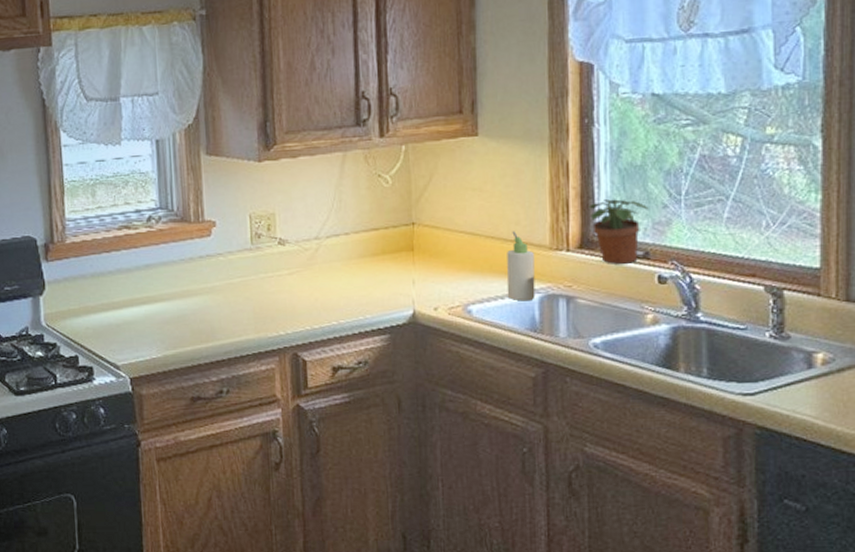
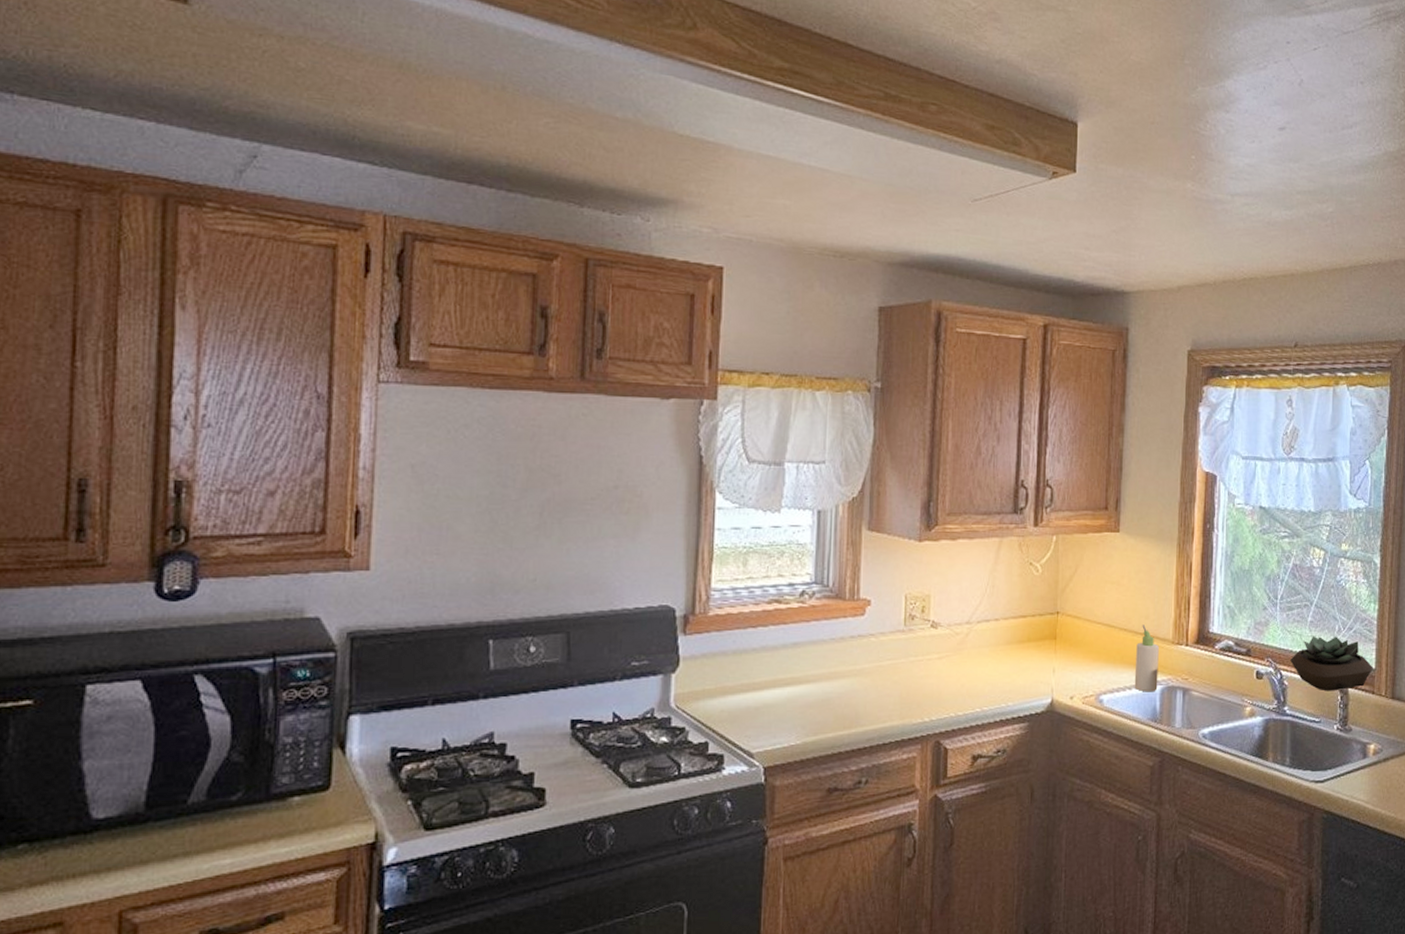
potted plant: present [588,199,649,264] -> none [1205,599,1252,659]
succulent plant: none [702,233,817,295] -> present [1290,635,1373,691]

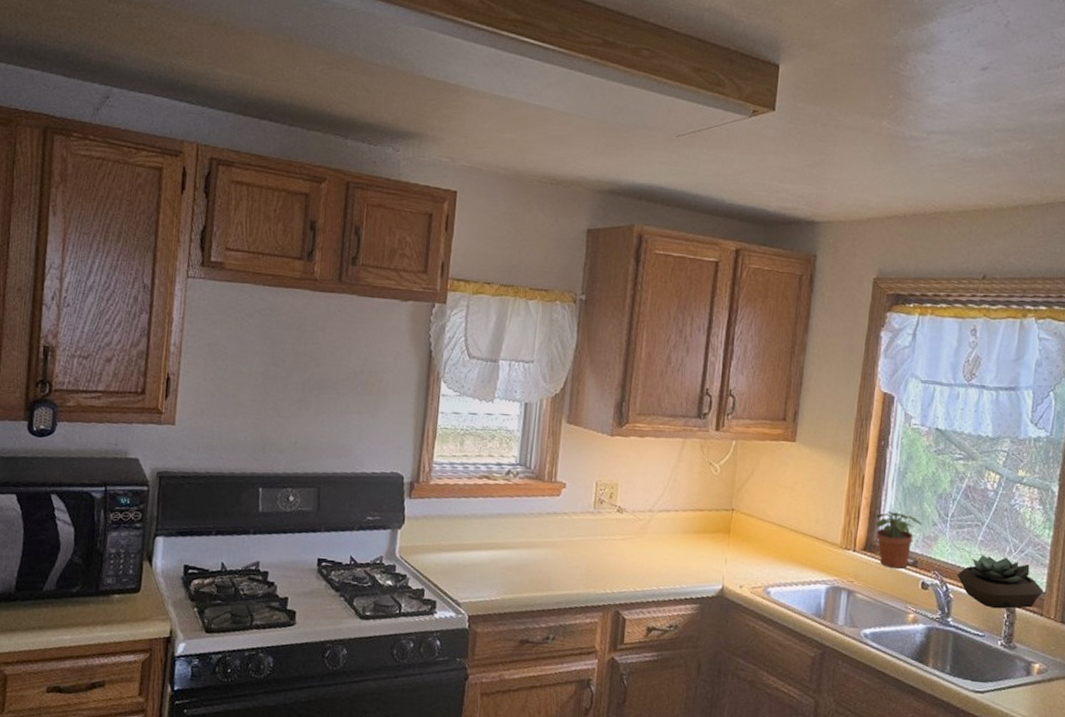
bottle: present [1134,625,1159,692] -> none [801,528,827,590]
potted plant: none [1205,599,1252,659] -> present [875,512,922,569]

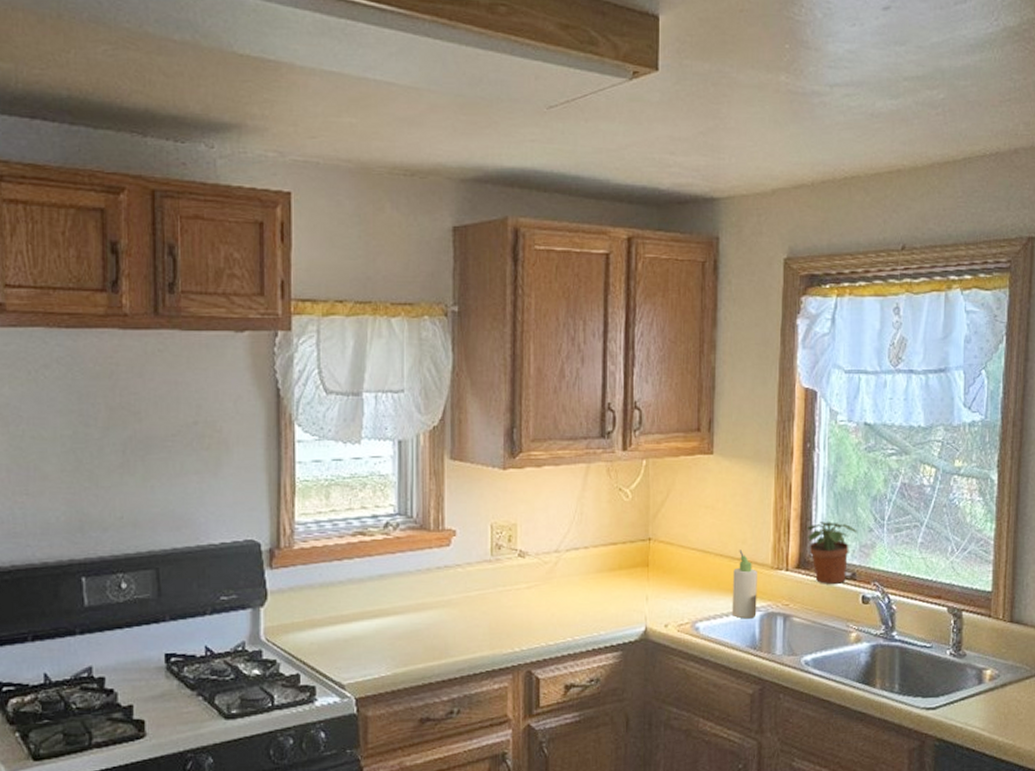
bottle: none [801,528,827,590] -> present [732,550,757,619]
succulent plant: present [957,554,1043,609] -> none [899,557,990,616]

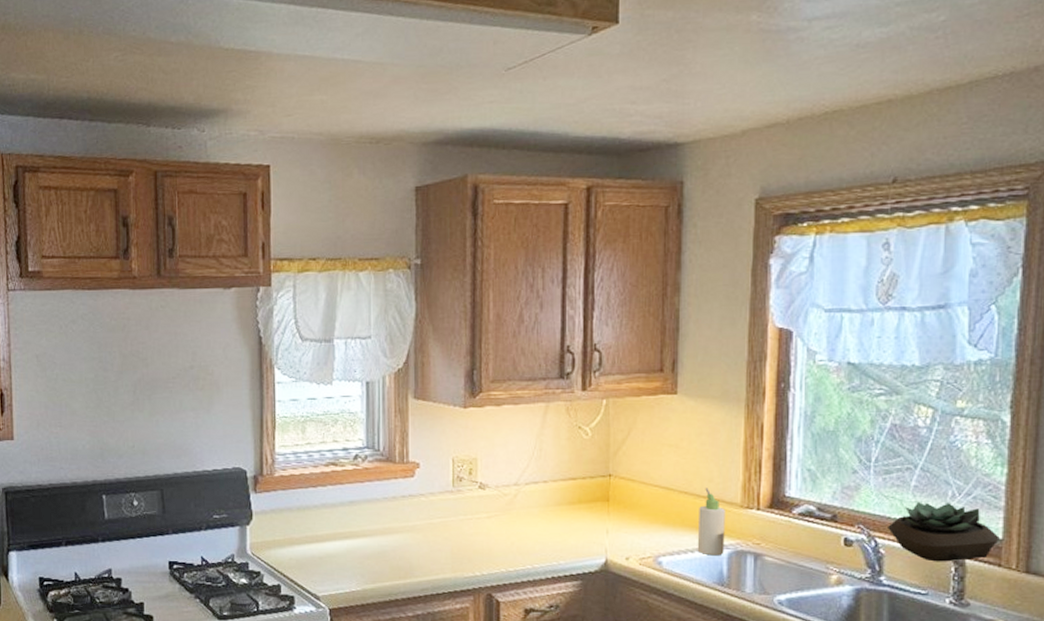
potted plant: present [807,522,857,584] -> none [780,462,839,525]
succulent plant: none [899,557,990,616] -> present [888,501,1000,562]

